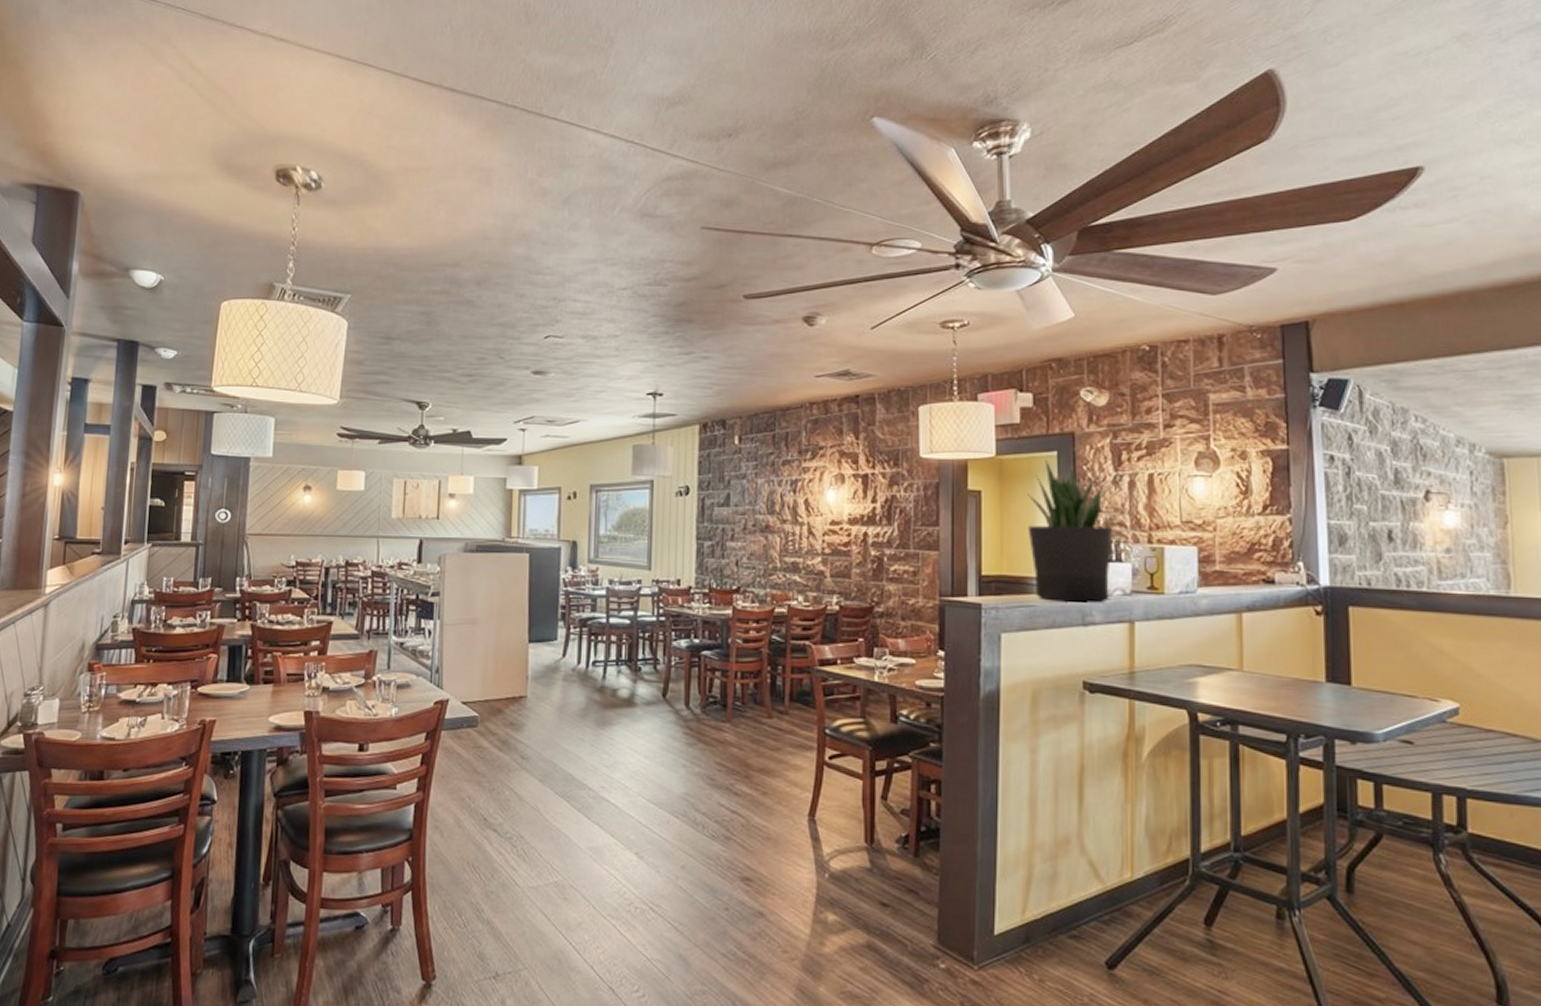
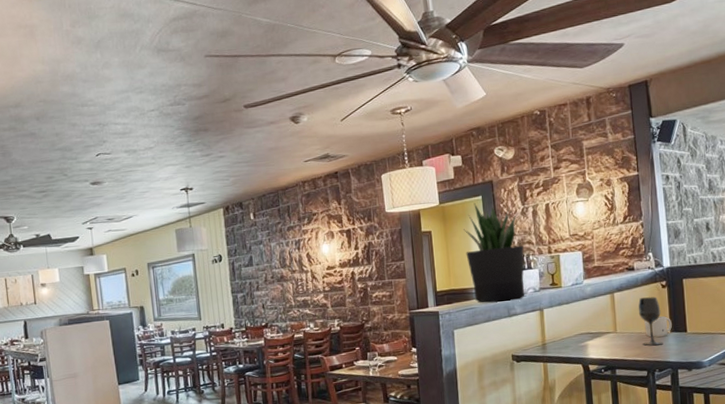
wine glass: none [1277,625,1314,699] -> present [638,296,663,346]
mug: none [1286,655,1328,688] -> present [644,316,672,338]

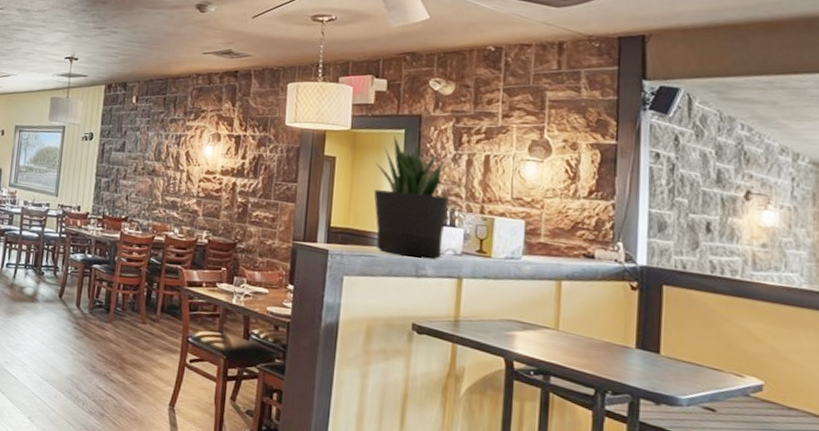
wine glass: present [638,296,663,346] -> none [592,295,626,362]
mug: present [644,316,672,338] -> none [599,324,639,353]

